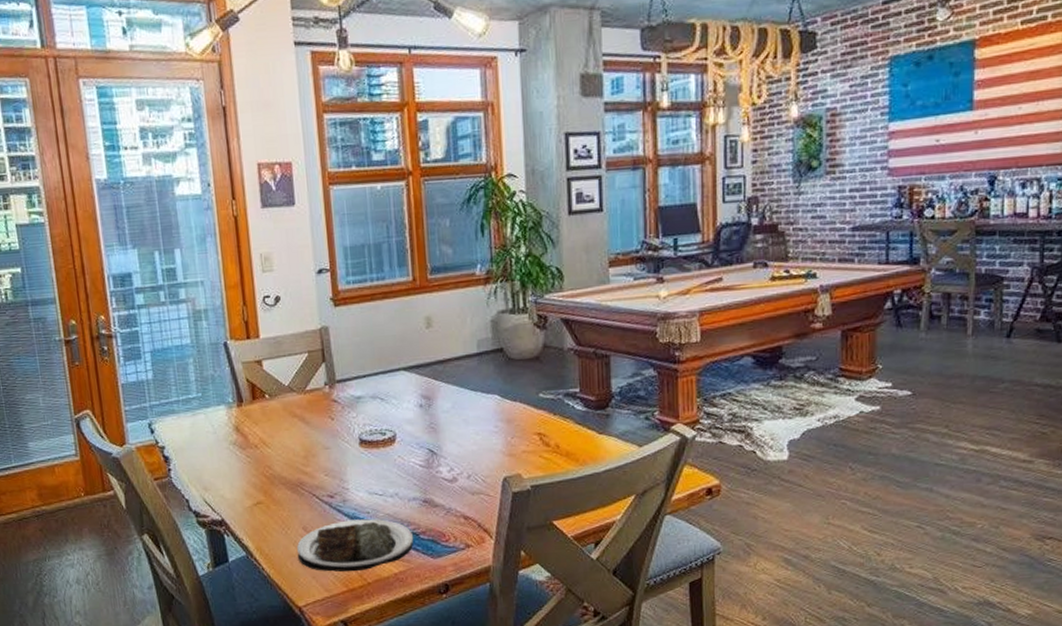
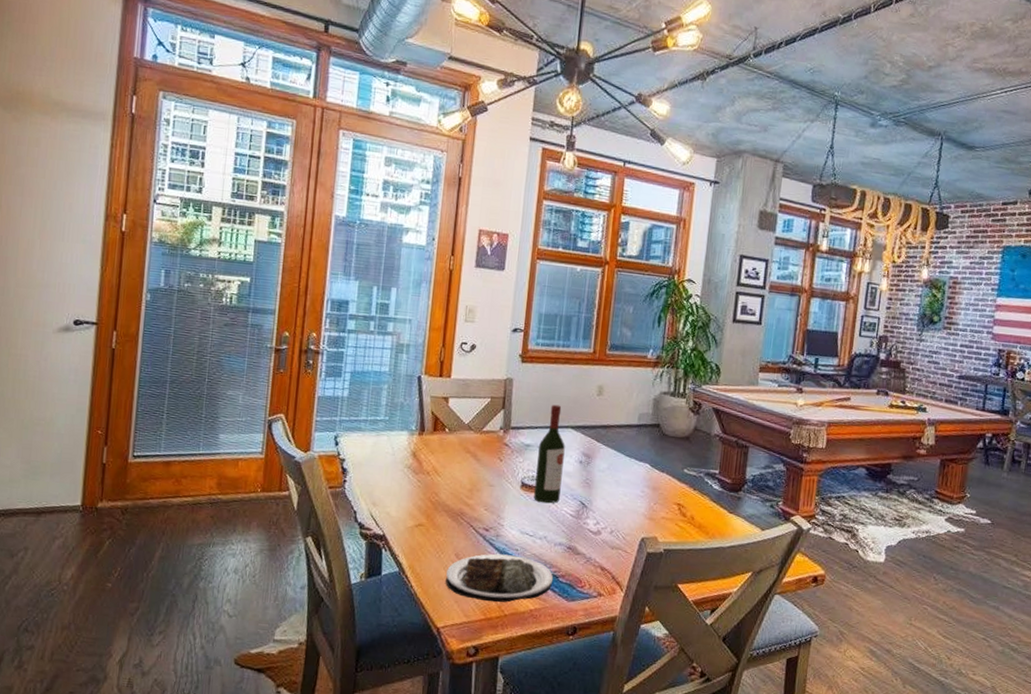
wine bottle: none [371,346,405,458] -> present [534,404,565,504]

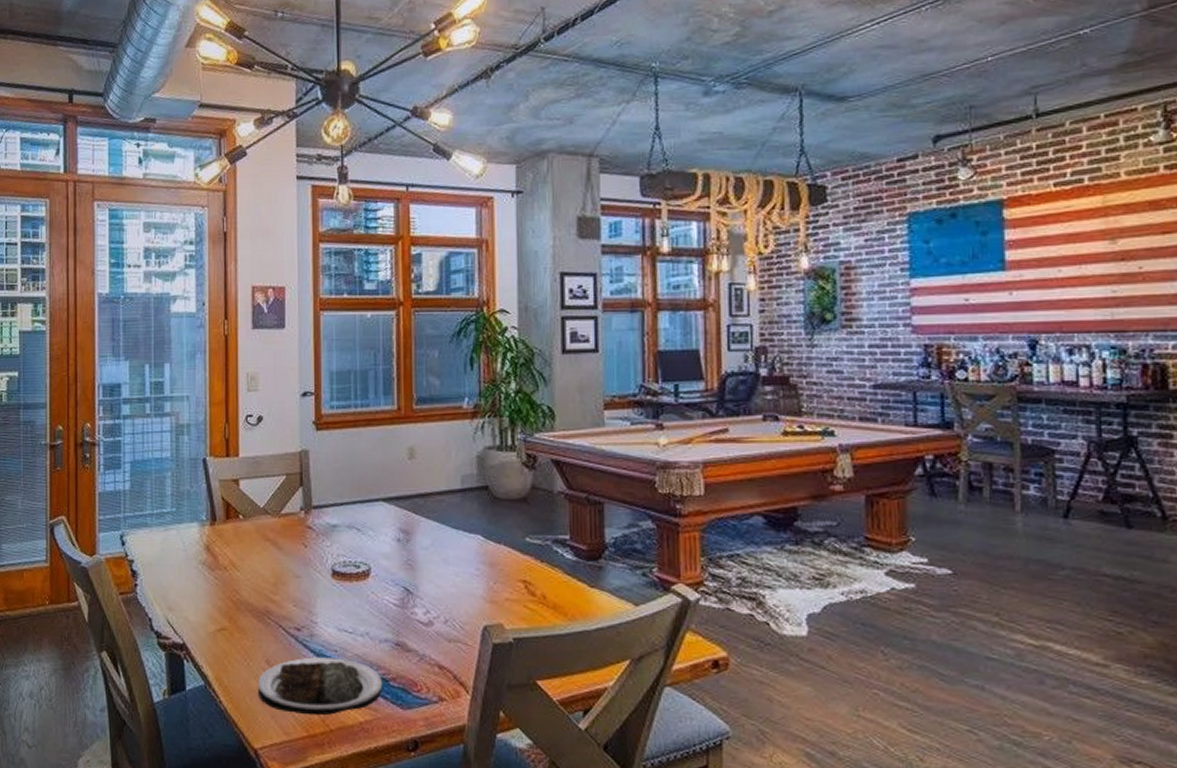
wine bottle: present [534,404,565,504] -> none [347,475,379,593]

